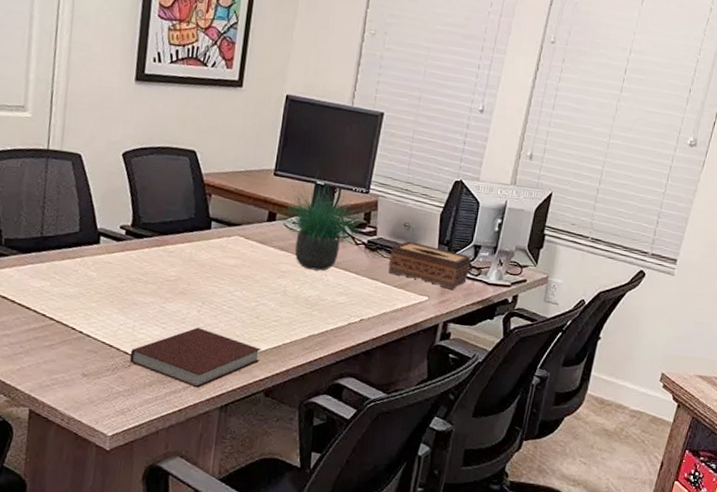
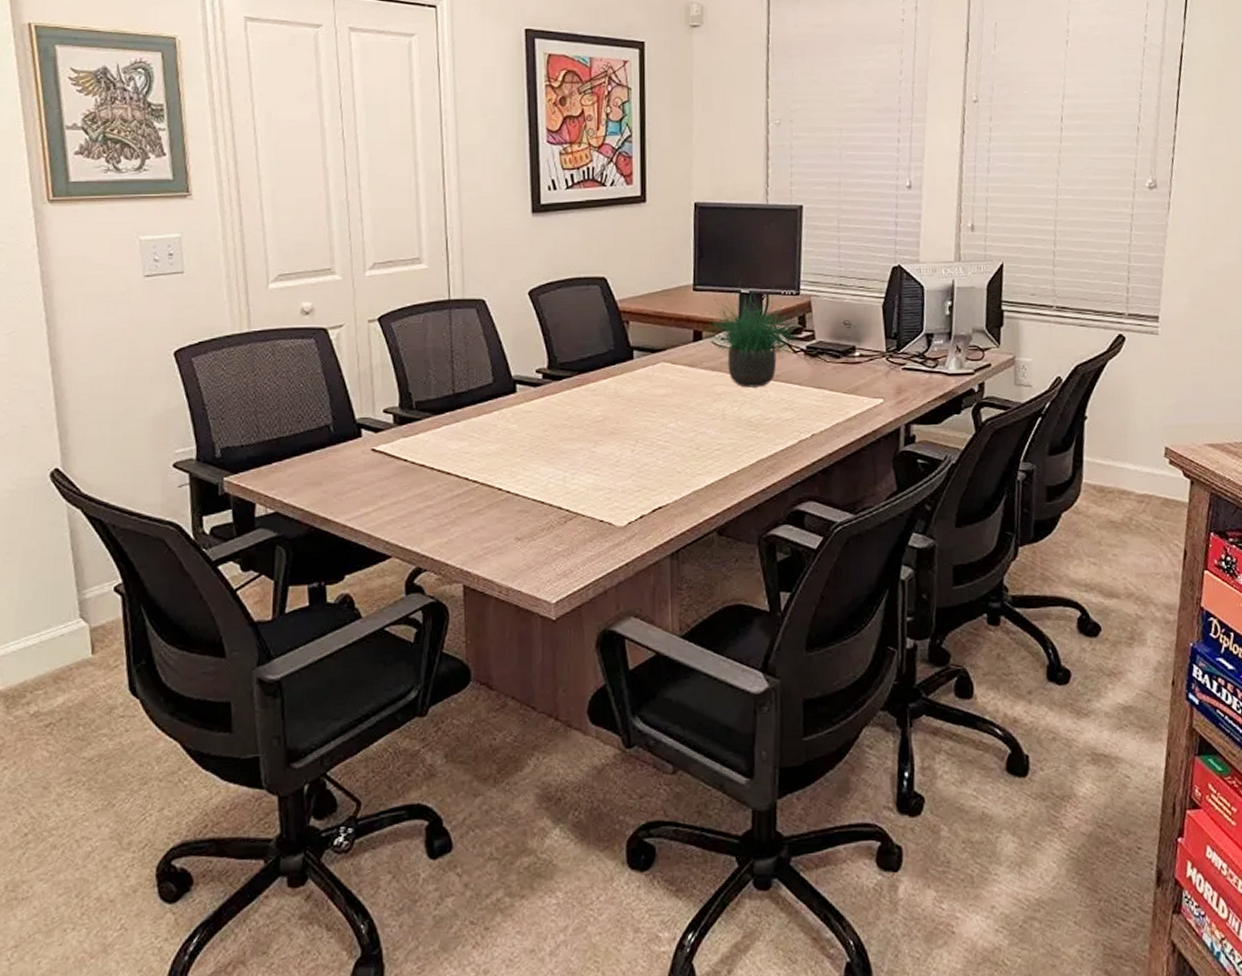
notebook: present [129,327,262,388] -> none [565,469,707,537]
tissue box: present [388,241,471,290] -> none [833,340,925,387]

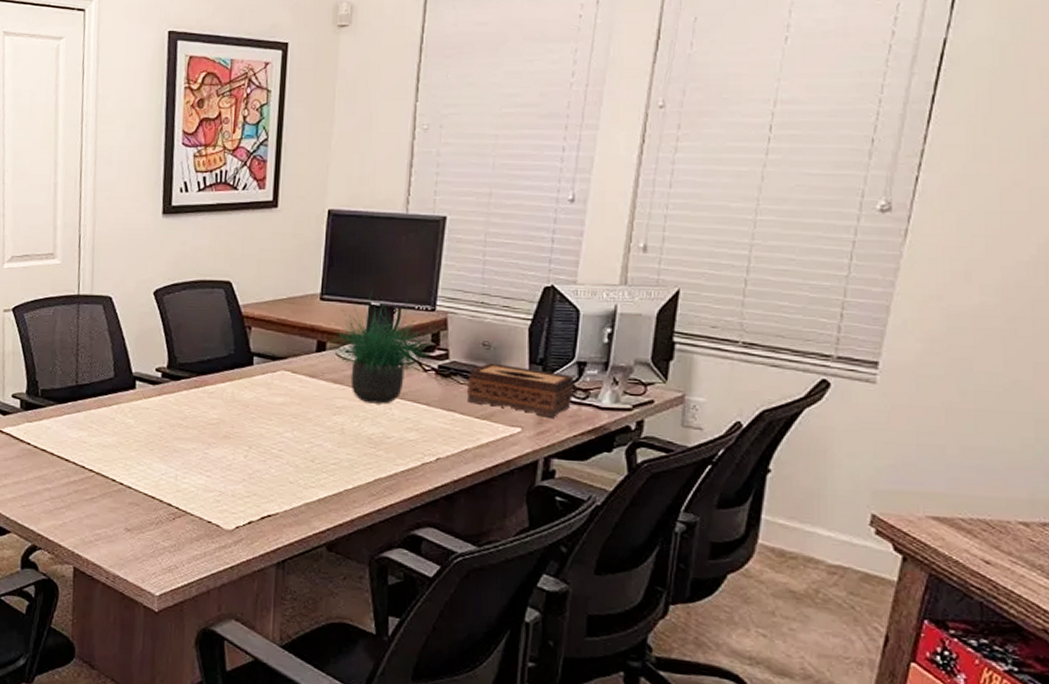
tissue box: none [833,340,925,387] -> present [466,363,575,418]

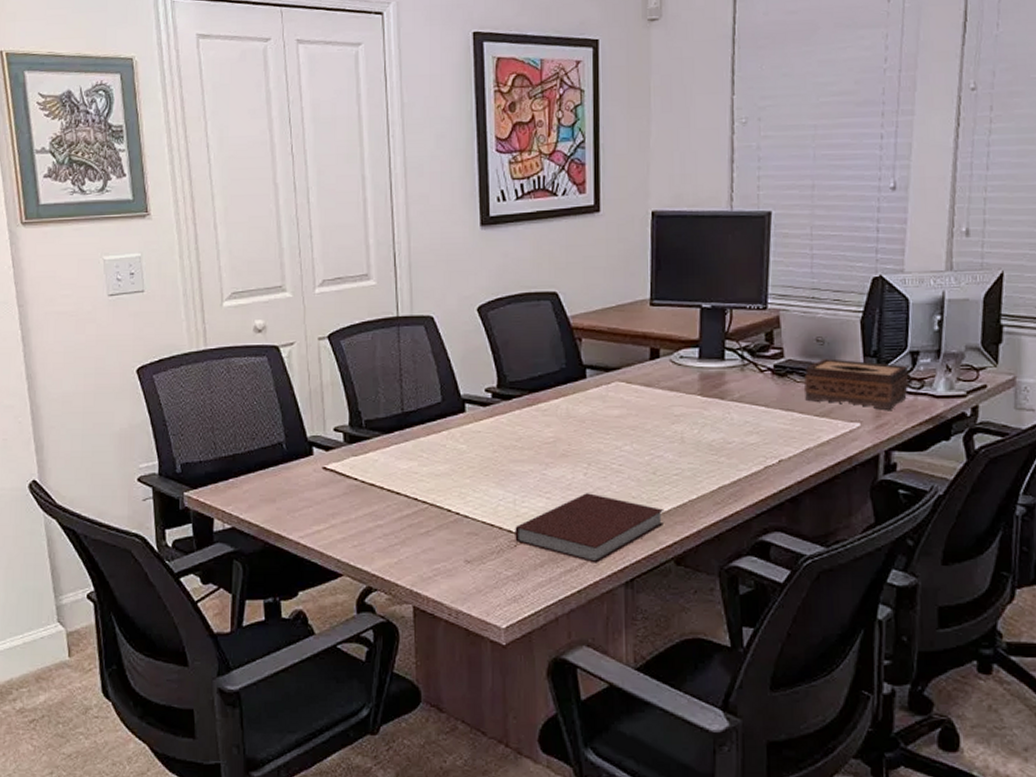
notebook: none [174,474,320,542] -> present [515,493,664,563]
potted plant: present [329,293,436,404] -> none [662,295,769,409]

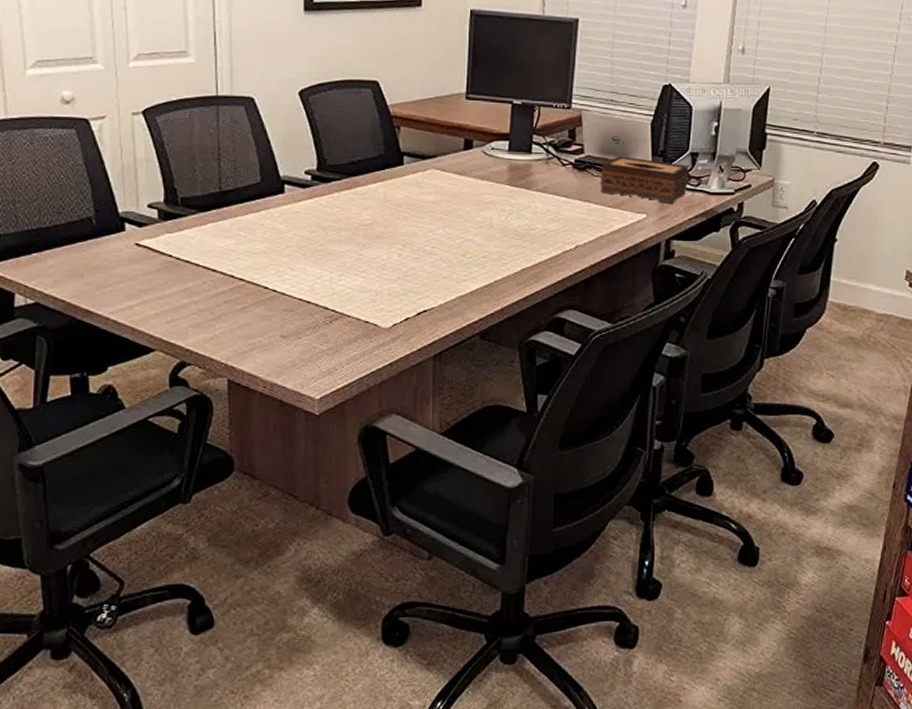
notebook: present [515,493,664,563] -> none [330,273,472,338]

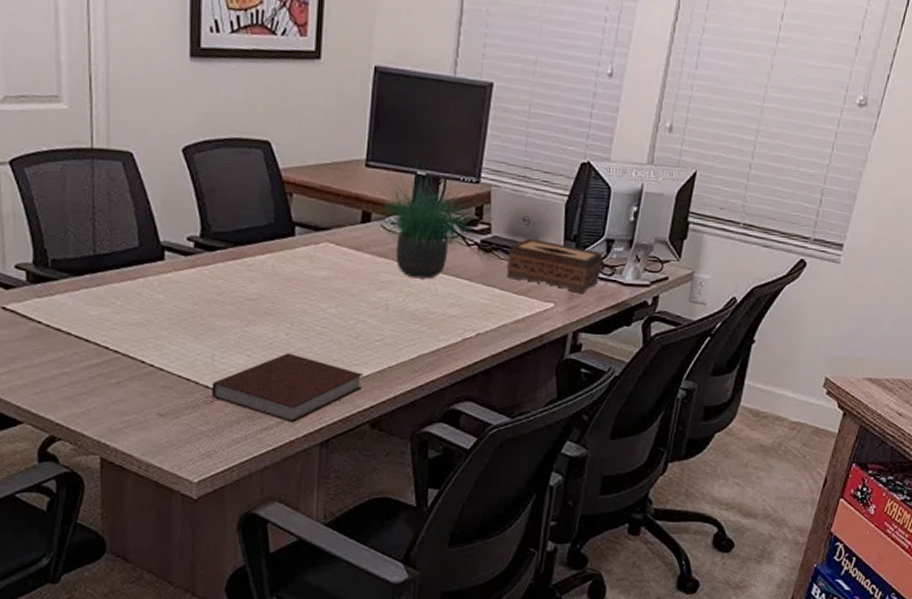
notebook: none [330,273,472,338] -> present [211,353,364,423]
potted plant: none [475,92,572,198] -> present [374,162,480,279]

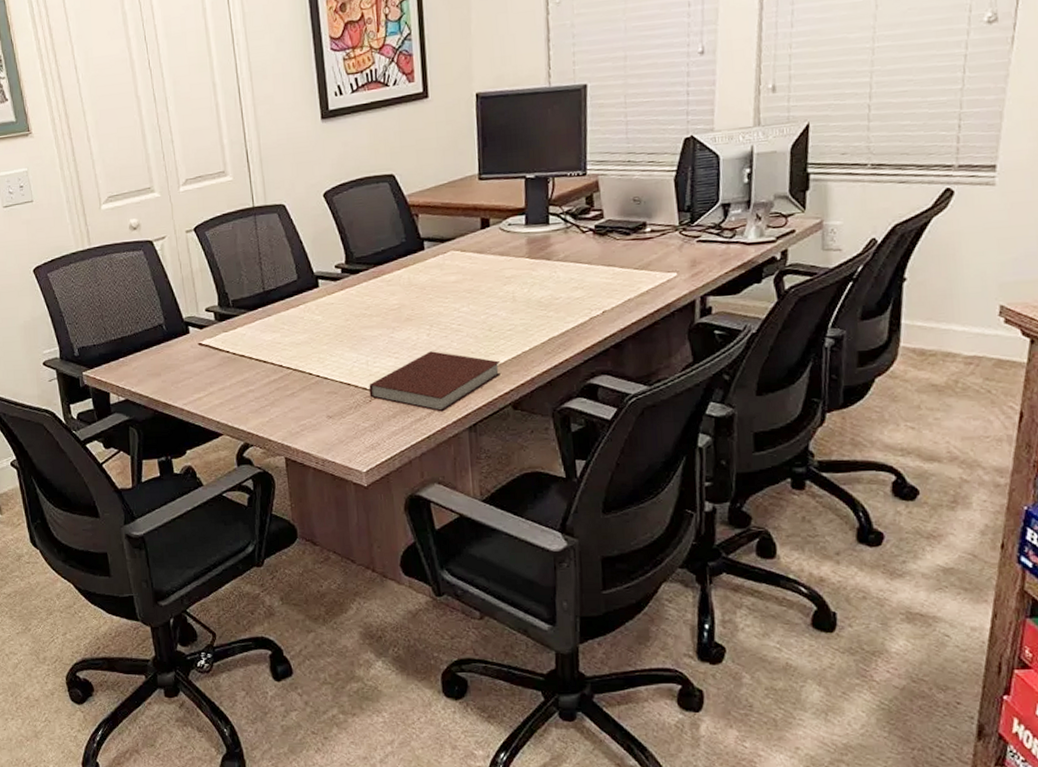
potted plant: present [374,162,480,279] -> none [491,167,589,270]
tissue box: present [506,238,603,293] -> none [623,216,722,260]

